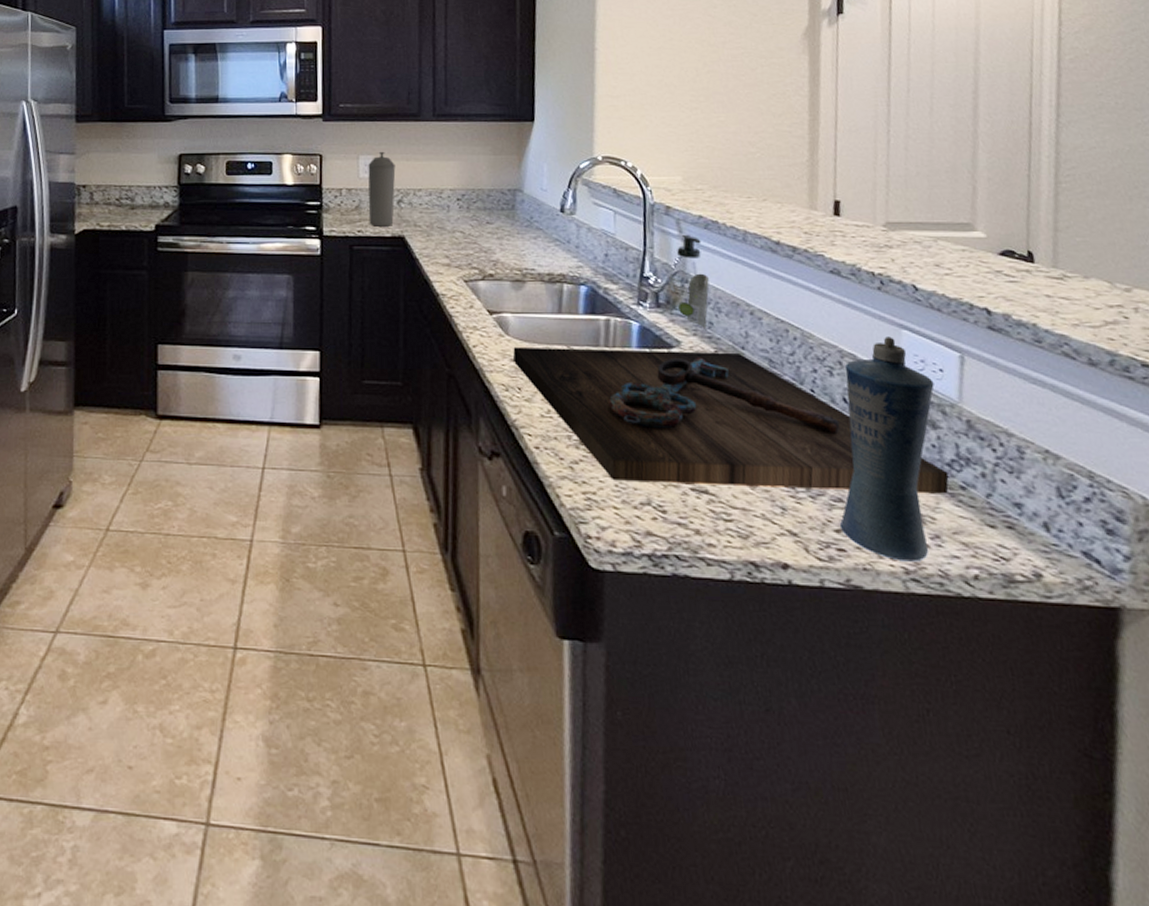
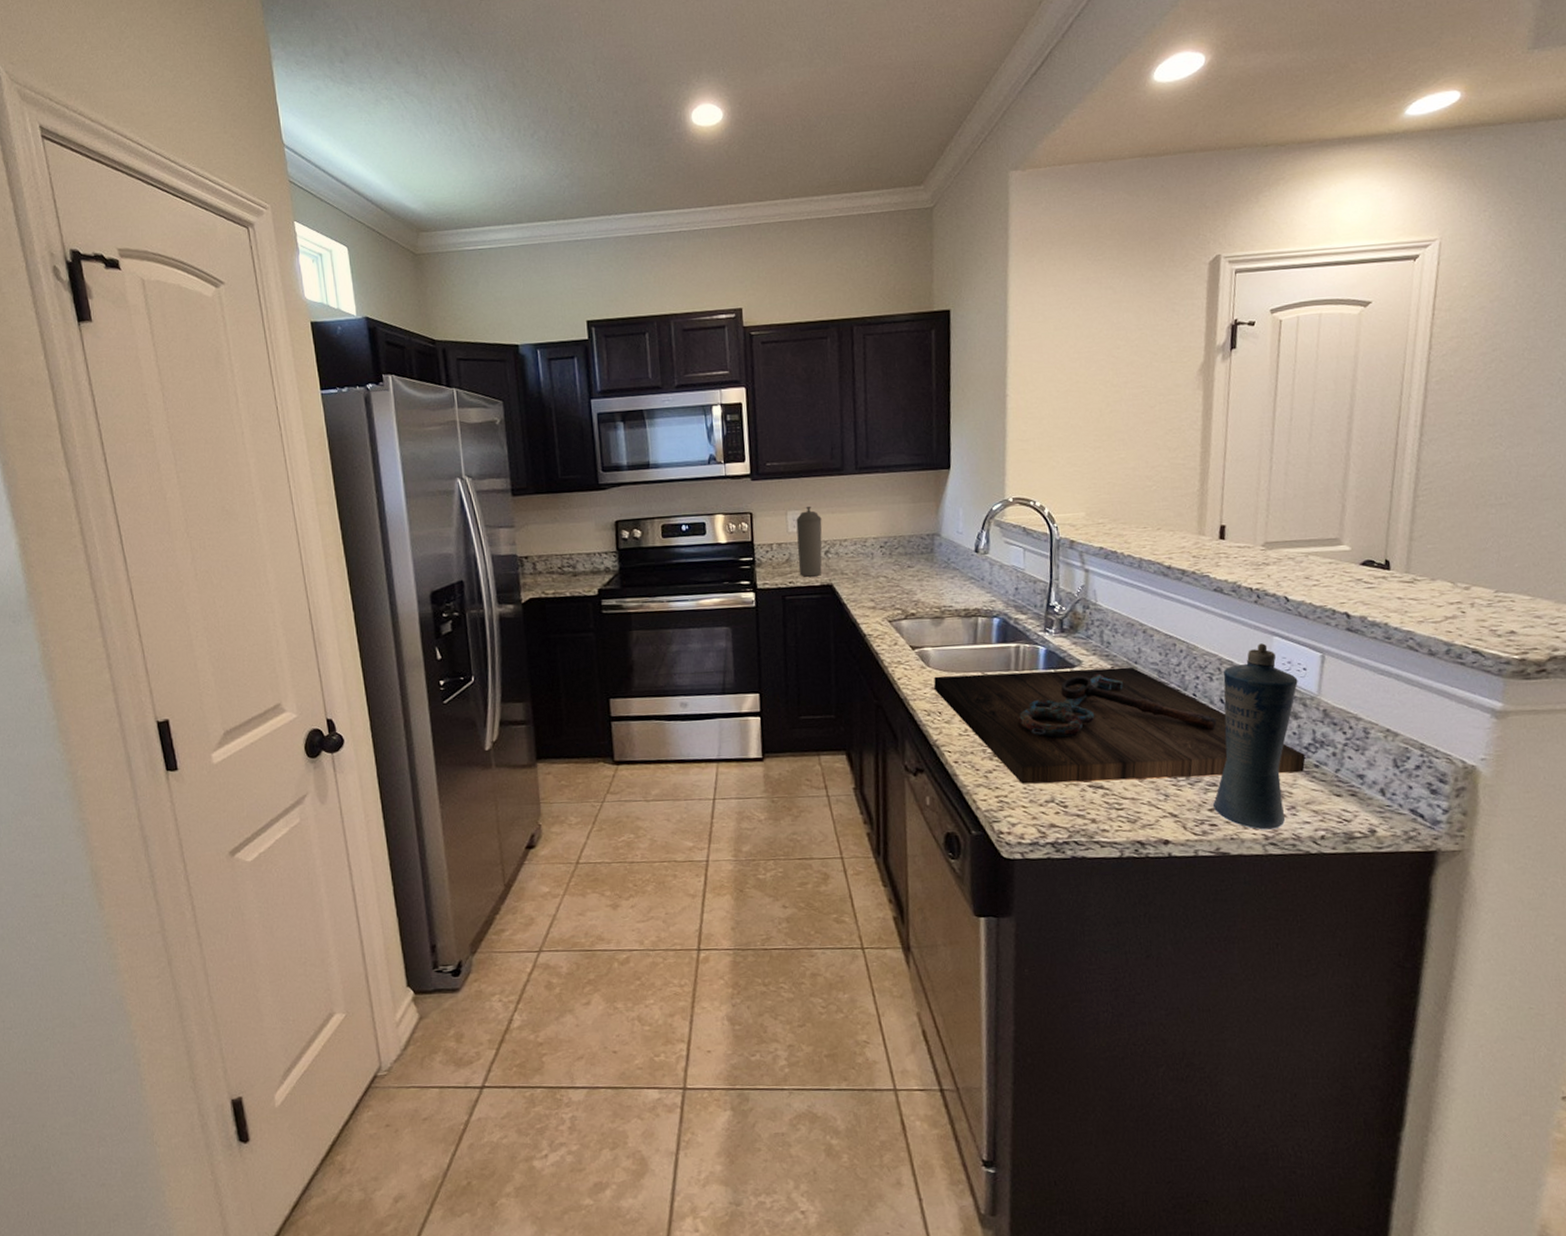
soap dispenser: present [668,234,709,331] -> none [1071,565,1108,650]

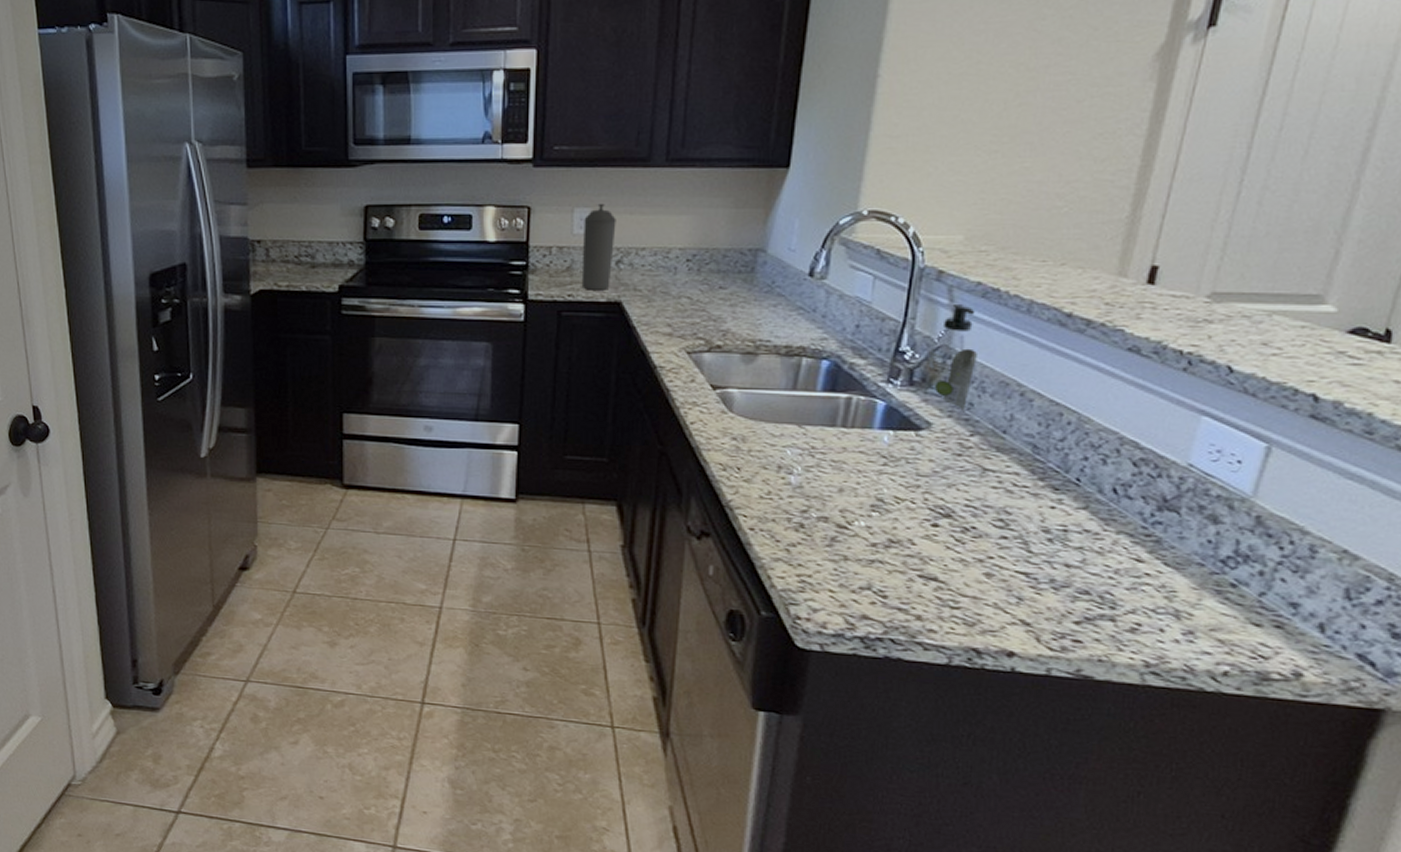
cutting board: present [934,666,1306,785] -> none [735,424,1220,591]
soap dispenser: none [1071,565,1108,650] -> present [922,303,977,413]
squeeze bottle: present [1212,643,1298,830] -> none [1080,423,1227,656]

